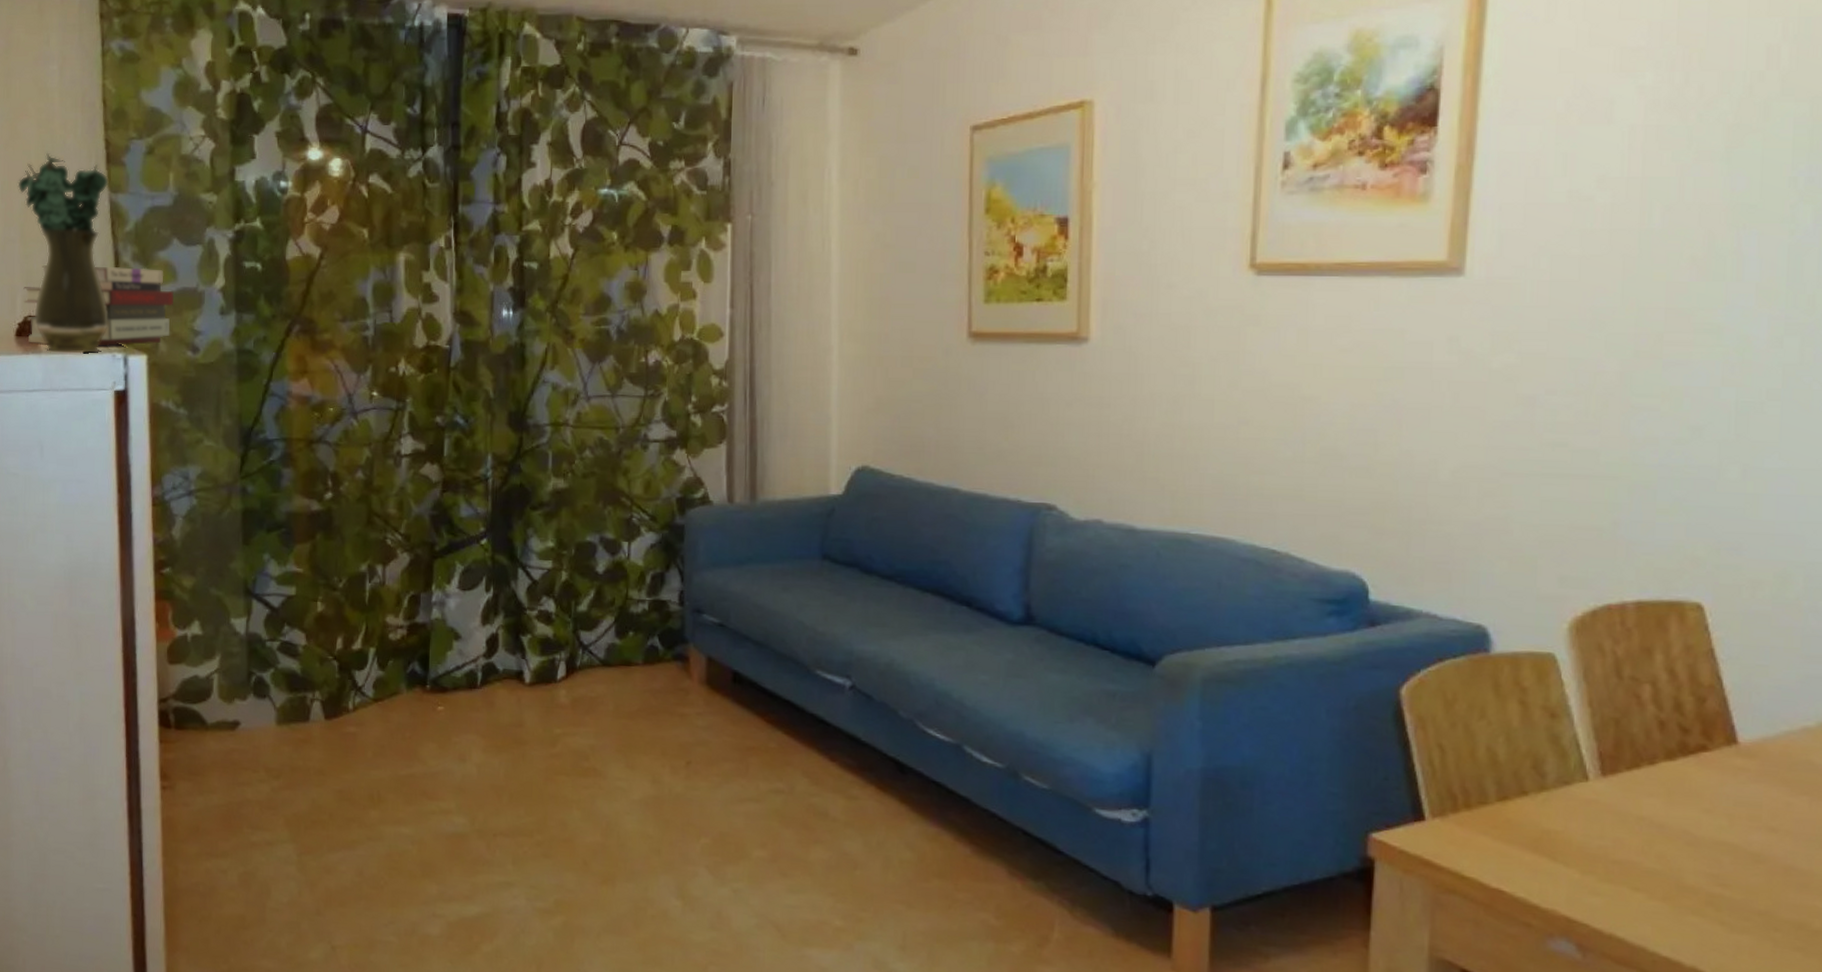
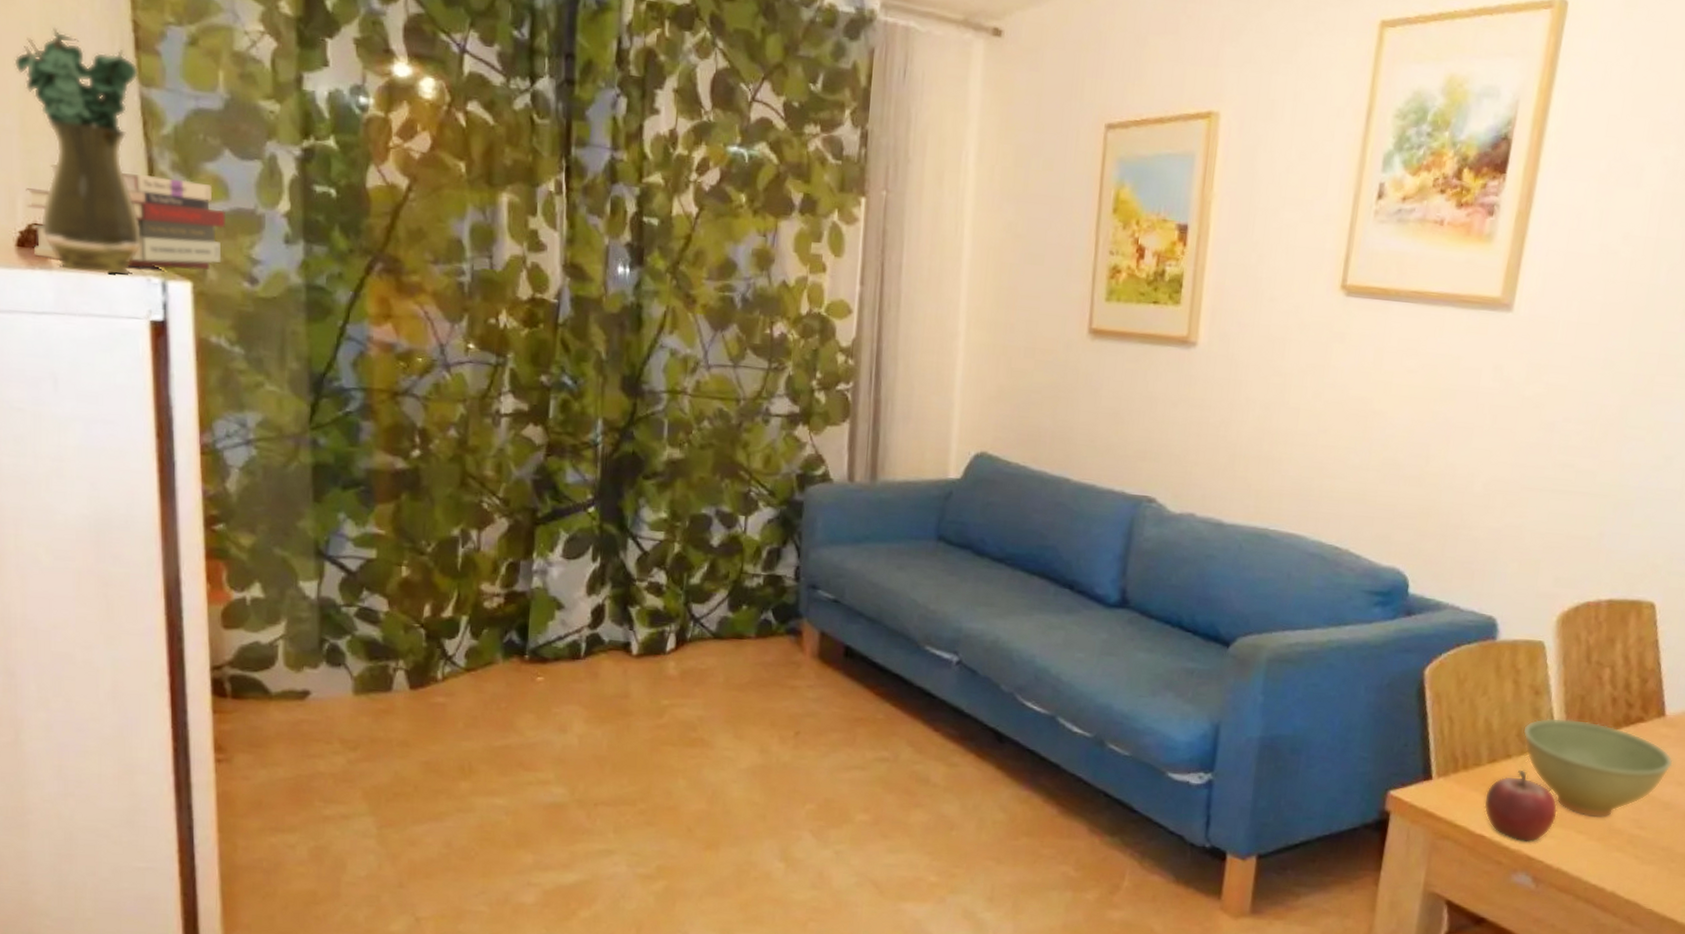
fruit: none [1497,810,1600,901] -> present [1483,770,1558,843]
bowl: none [1539,745,1758,872] -> present [1522,717,1673,818]

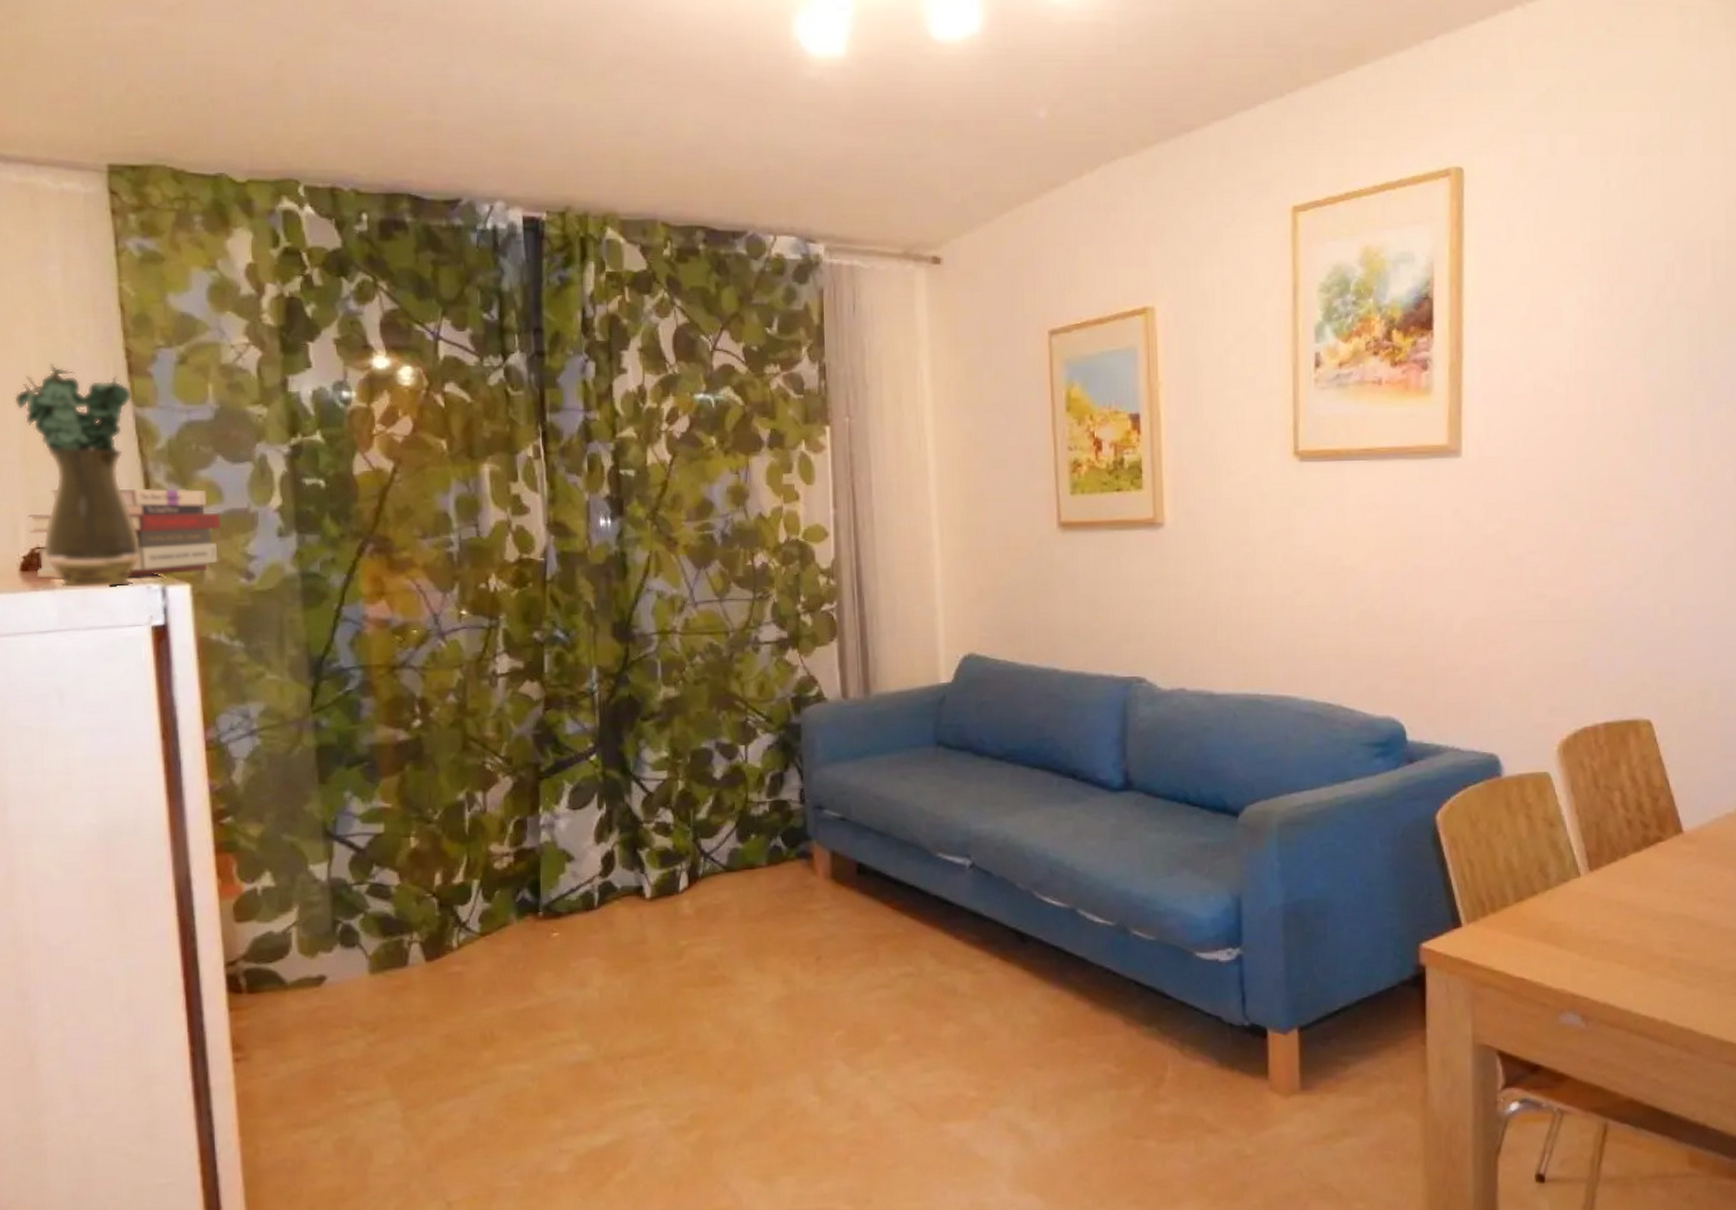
fruit: present [1483,770,1558,843] -> none [1517,905,1594,980]
bowl: present [1522,717,1673,818] -> none [1543,846,1700,946]

